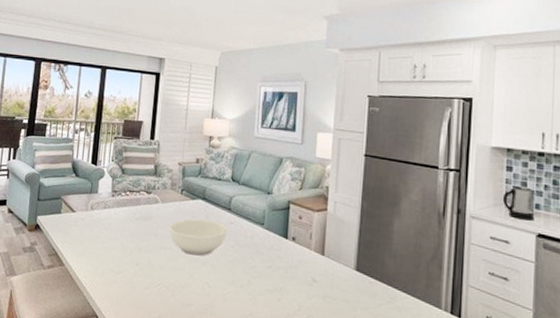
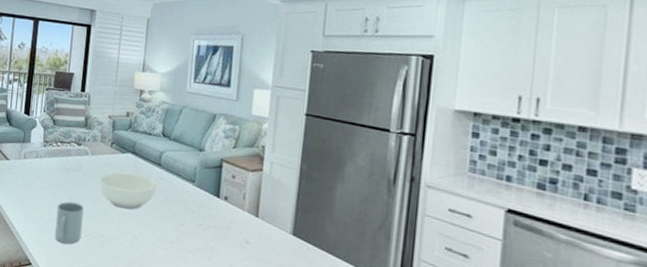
mug: none [123,251,154,295] -> present [54,201,84,244]
kettle: present [502,186,535,221] -> none [465,154,506,194]

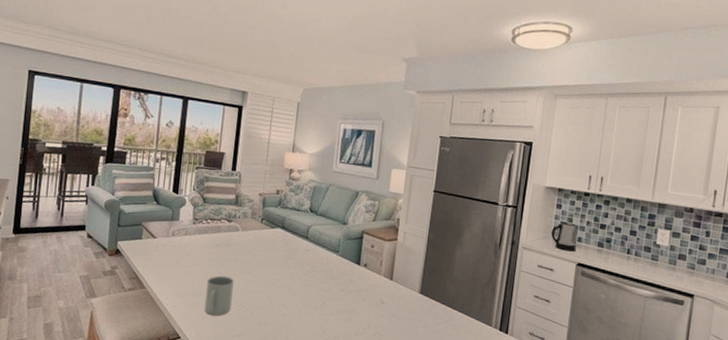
bowl: present [99,172,157,210] -> none [249,246,305,280]
kettle: none [465,154,506,194] -> present [551,222,578,252]

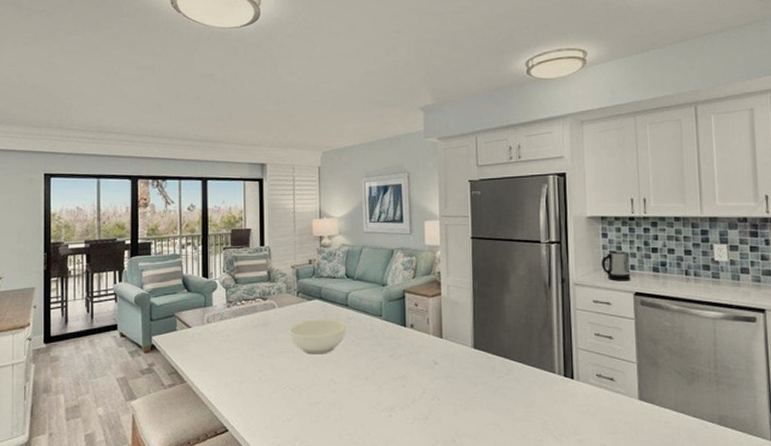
mug: present [204,275,234,316] -> none [248,358,277,401]
bowl: none [249,246,305,280] -> present [290,318,347,355]

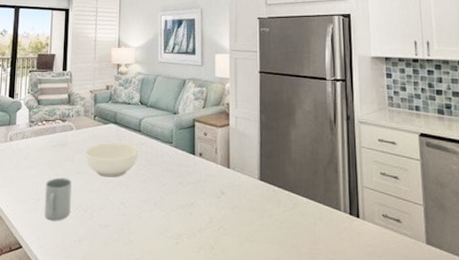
mug: none [248,358,277,401] -> present [44,177,72,220]
kettle: present [601,251,631,281] -> none [385,91,416,122]

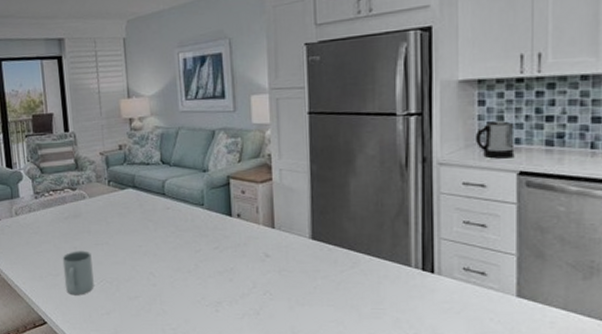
bowl: present [85,142,139,177] -> none [103,208,165,247]
kettle: none [385,91,416,122] -> present [475,121,515,159]

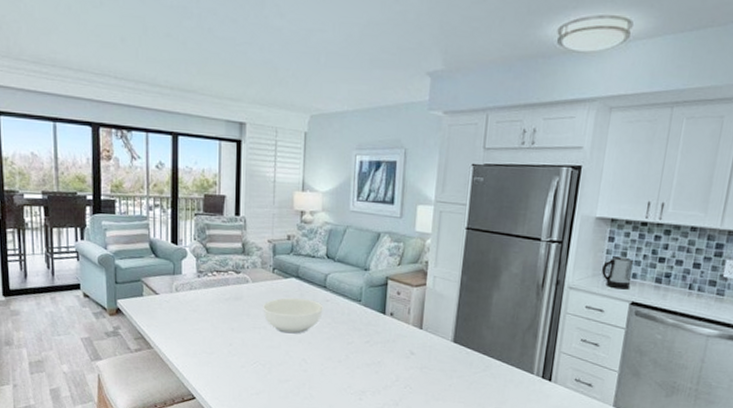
mug: present [62,250,94,294] -> none [218,332,248,374]
bowl: none [103,208,165,247] -> present [263,297,323,334]

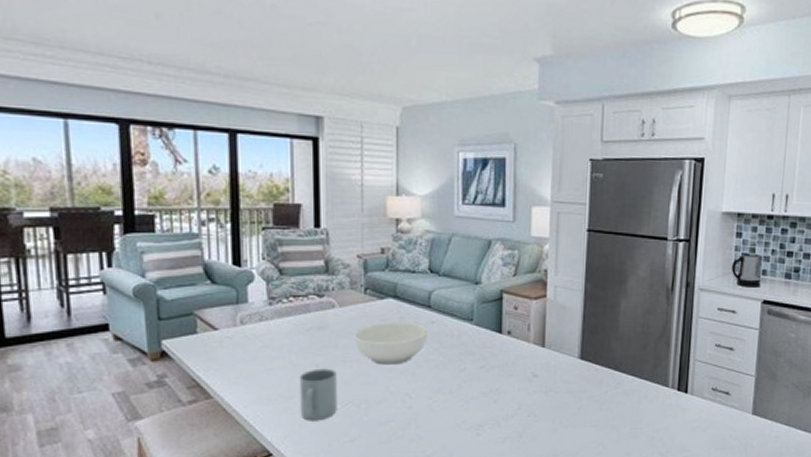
mug: none [218,332,248,374] -> present [299,368,337,420]

